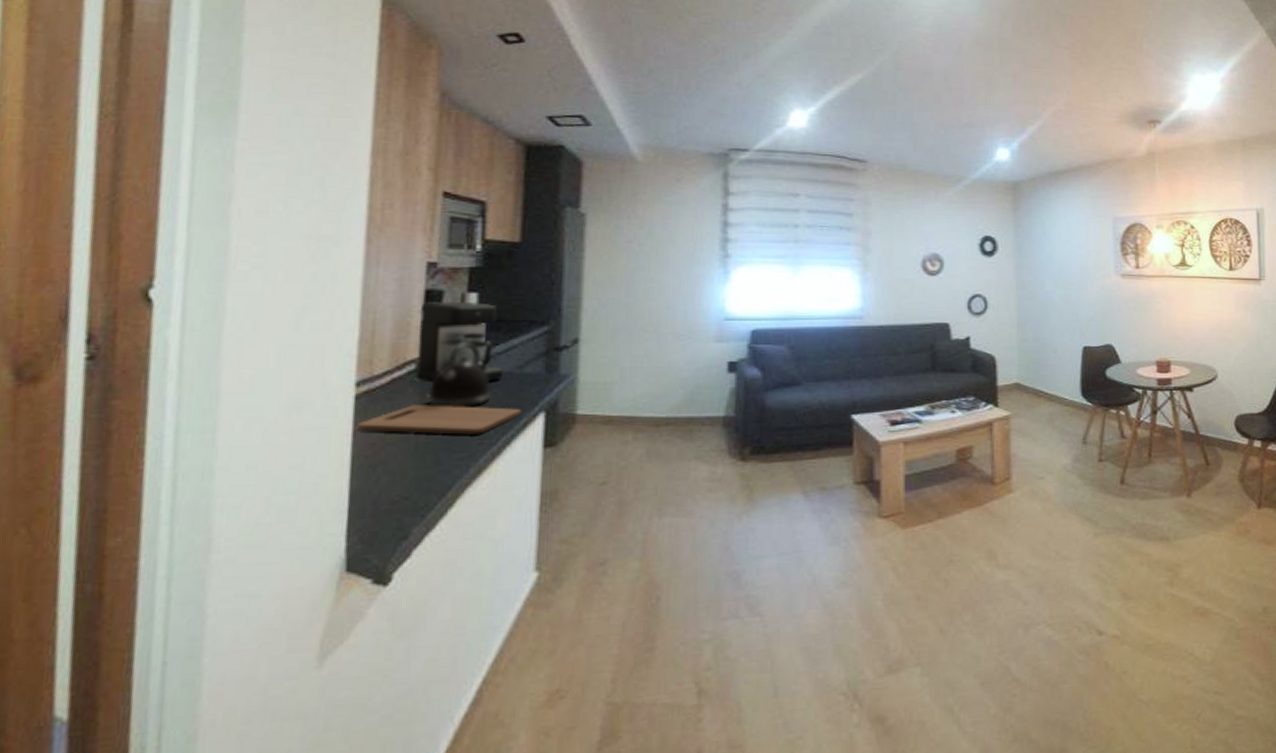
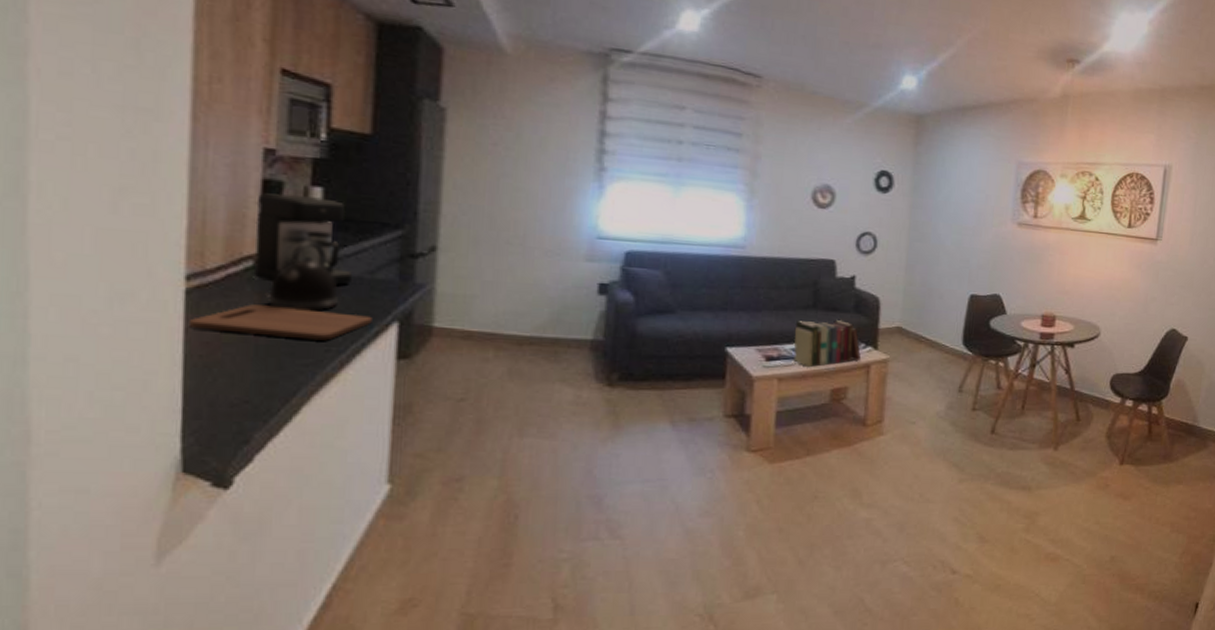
books: none [916,381,984,430] -> present [793,320,862,368]

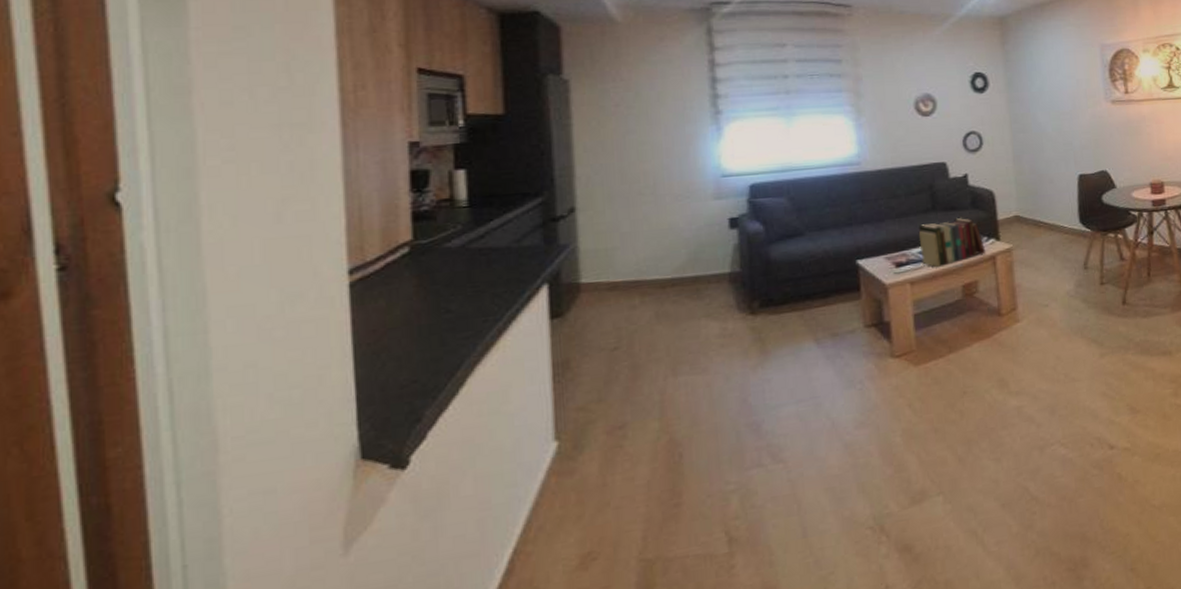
cutting board: present [188,304,372,341] -> none [354,282,524,319]
coffee maker: present [255,193,352,286] -> none [407,179,500,266]
kettle: present [268,241,340,311] -> none [426,220,491,288]

